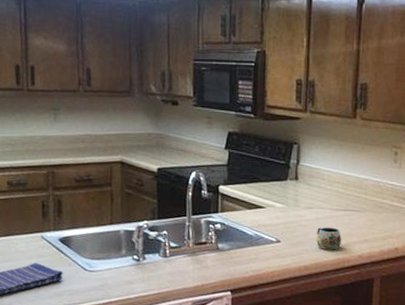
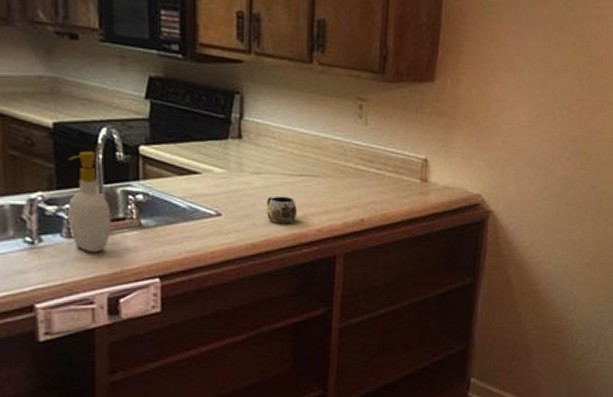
soap bottle: none [165,190,196,269] -> present [68,151,111,252]

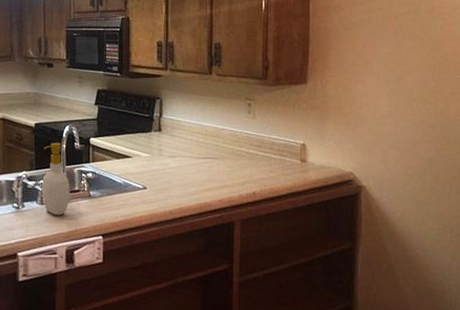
mug: present [267,196,298,224] -> none [180,174,204,195]

